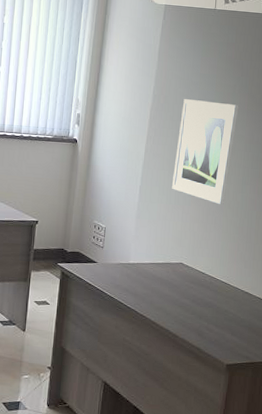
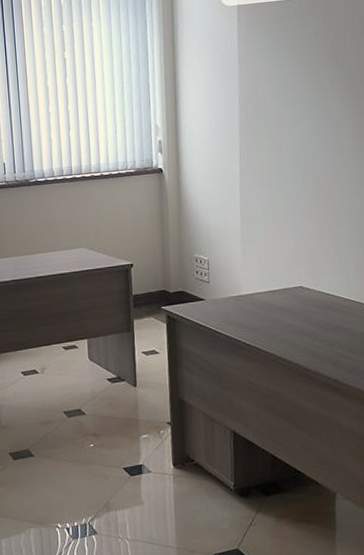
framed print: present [171,99,239,205] -> none [274,99,340,215]

